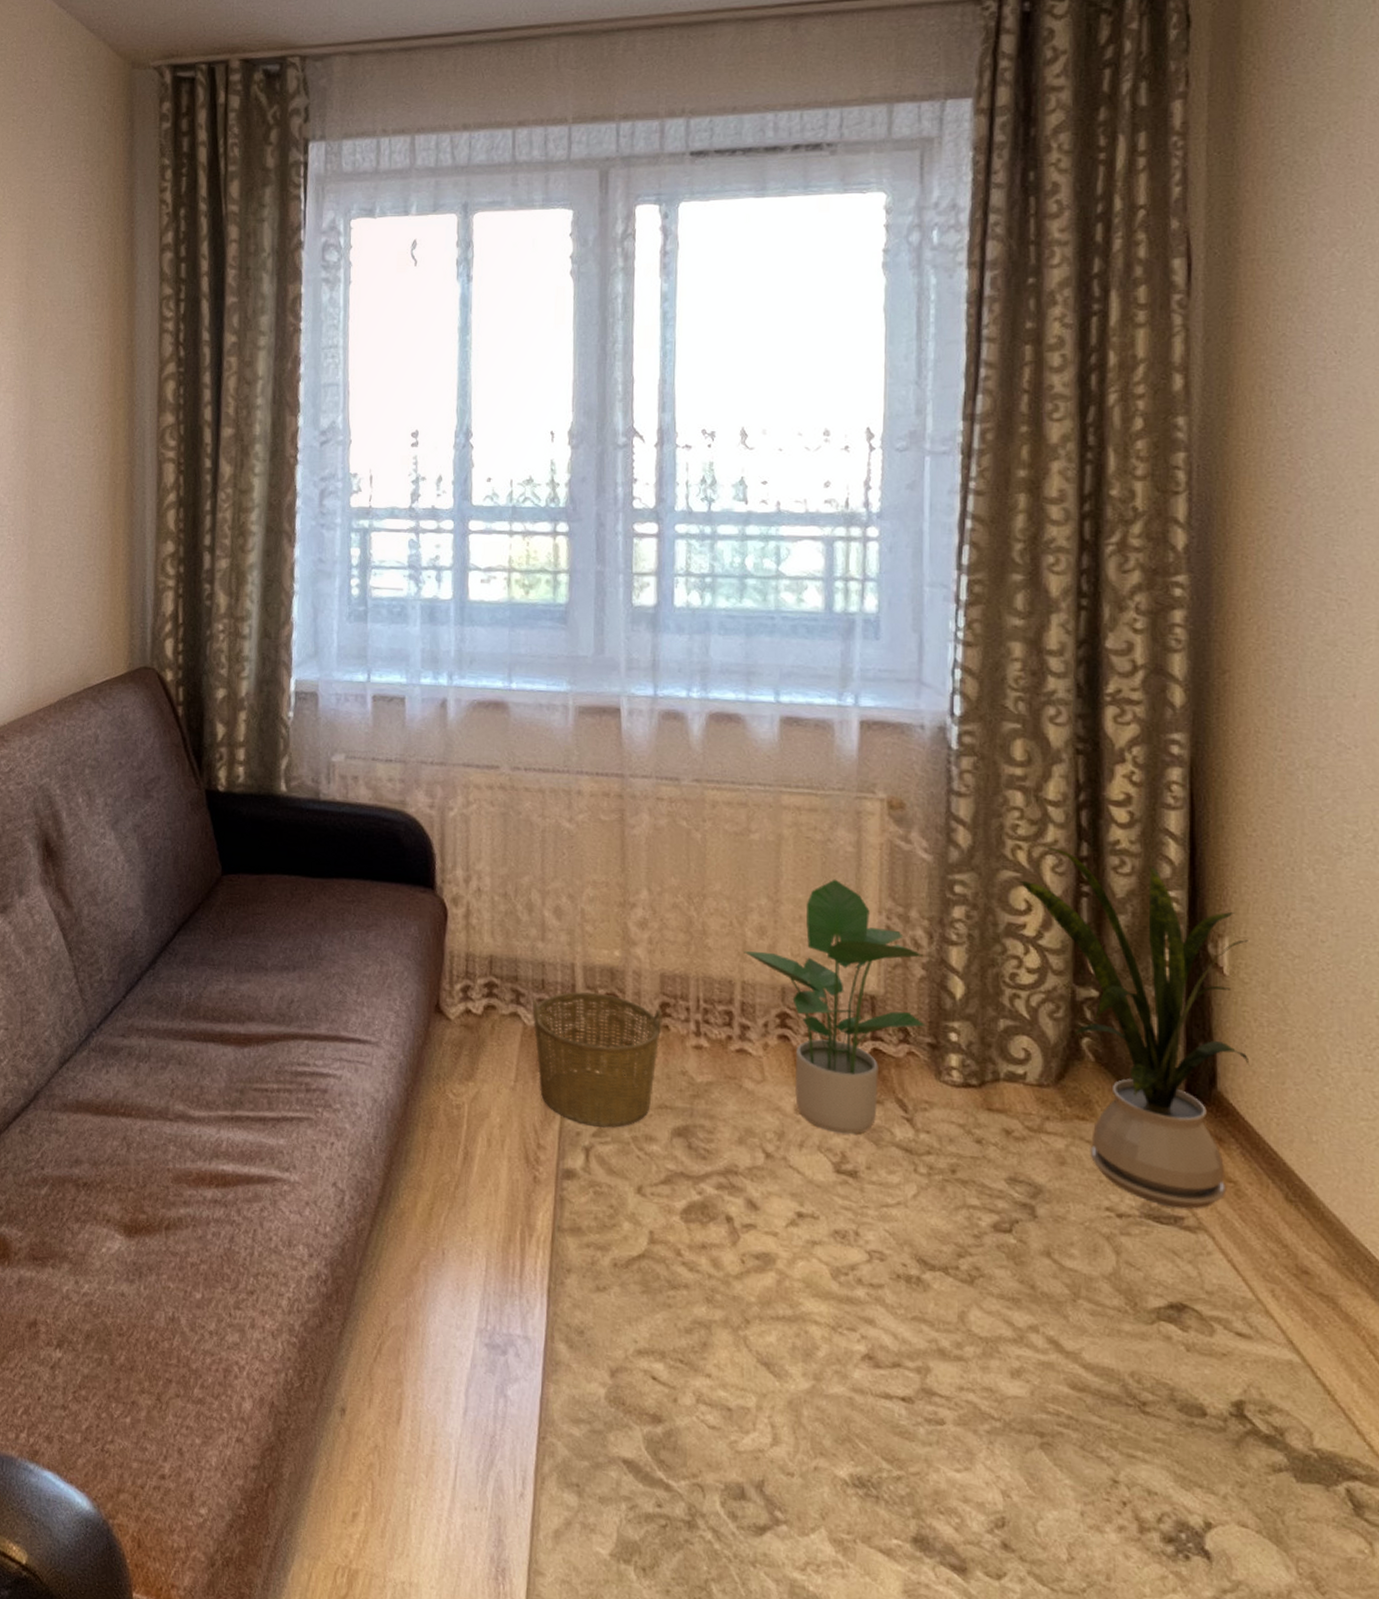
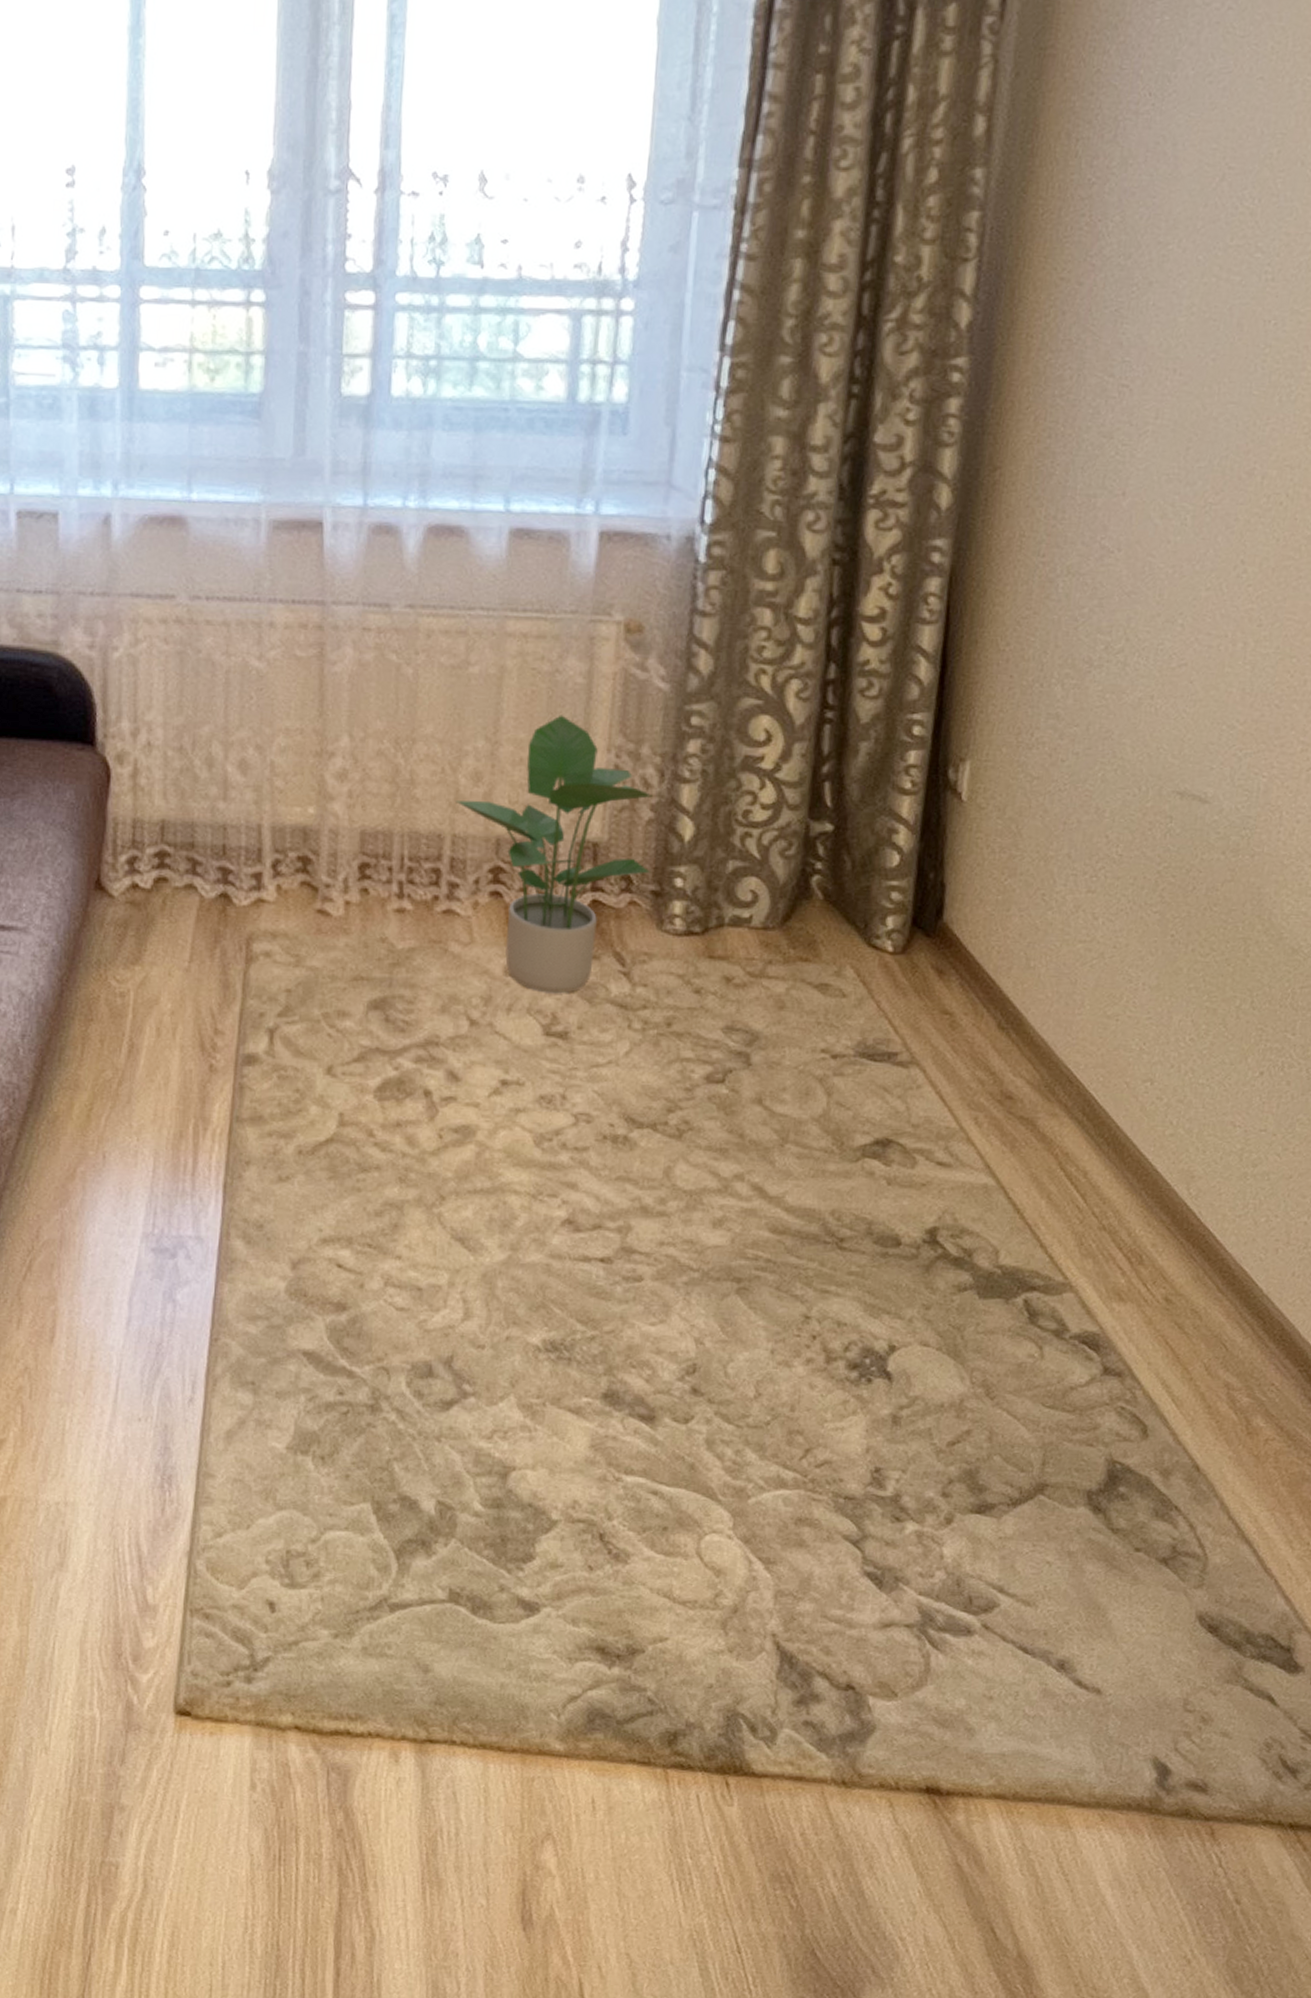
basket: present [532,992,663,1128] -> none [210,856,362,1006]
house plant: present [1019,846,1250,1209] -> none [761,669,990,1045]

